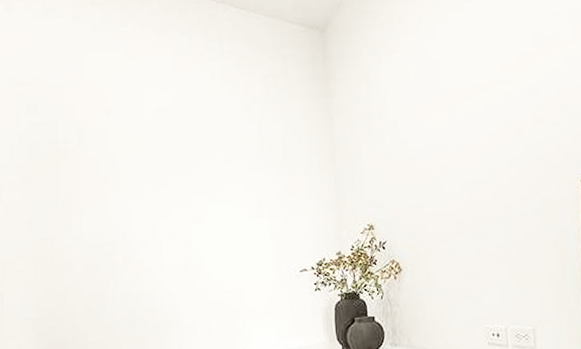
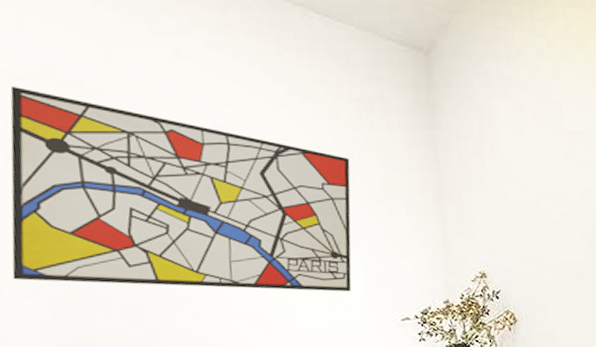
wall art: none [9,90,259,247] -> present [10,85,352,292]

